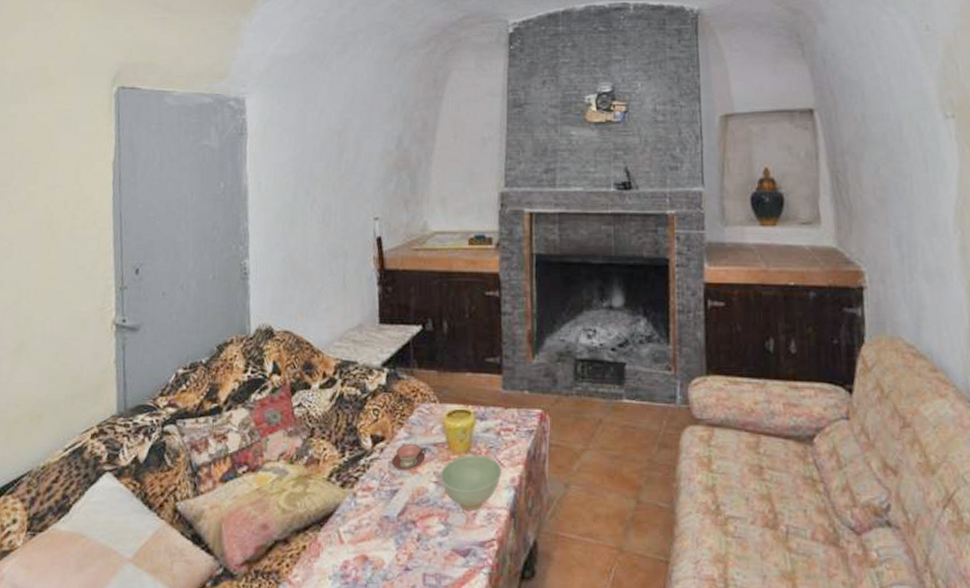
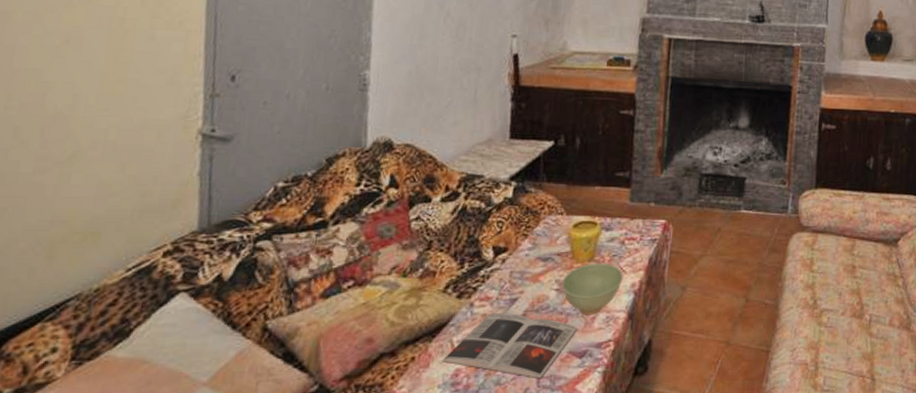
magazine: none [331,503,460,577] -> present [442,312,578,379]
teacup: present [391,443,427,471] -> none [513,253,551,280]

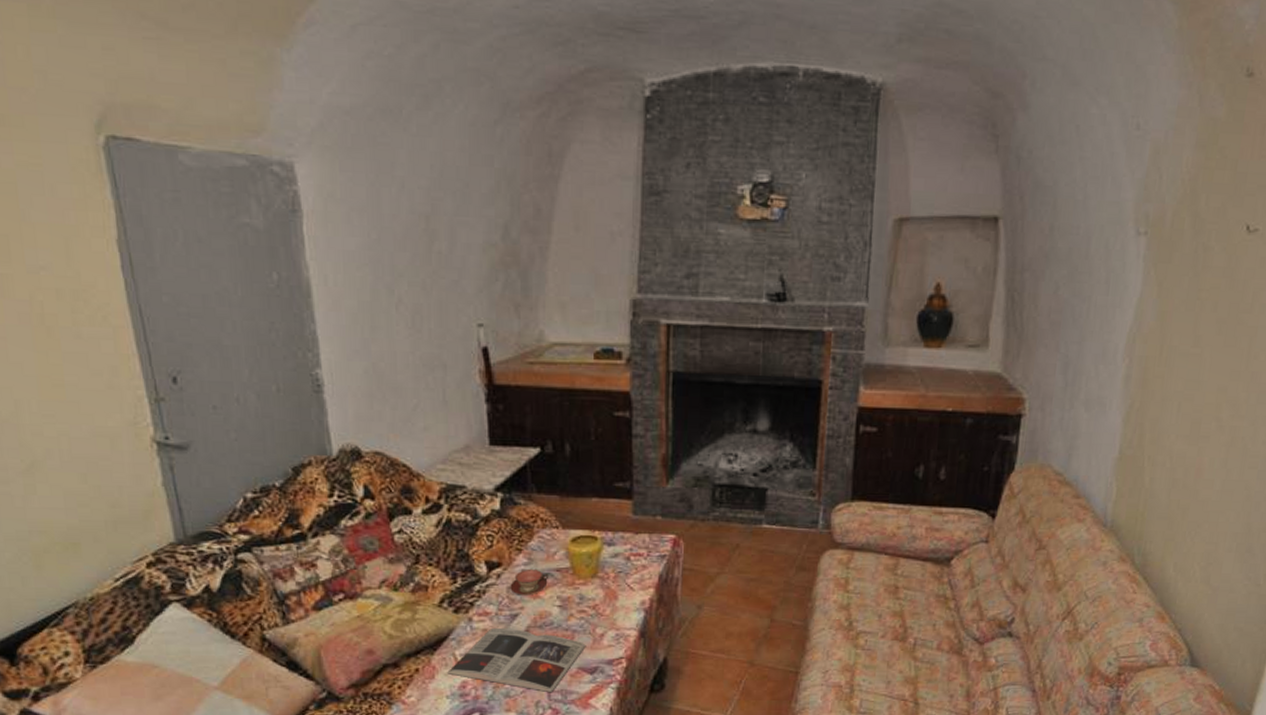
teacup: none [513,253,551,280] -> present [510,568,549,596]
bowl: present [561,263,623,315] -> none [564,579,631,632]

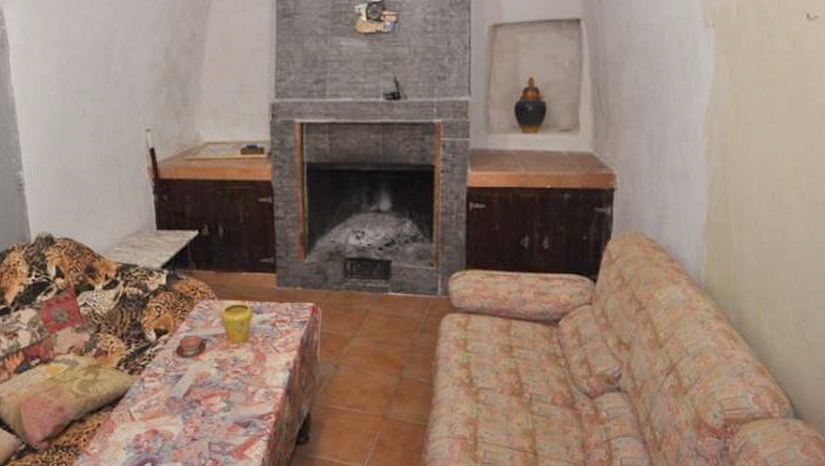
magazine: present [447,627,586,693] -> none [124,387,240,445]

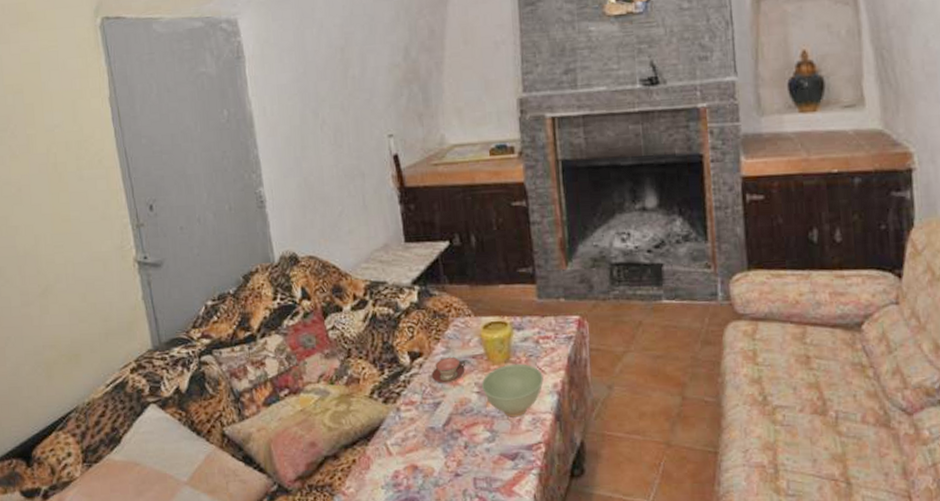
bowl: none [220,343,277,390] -> present [481,363,544,417]

